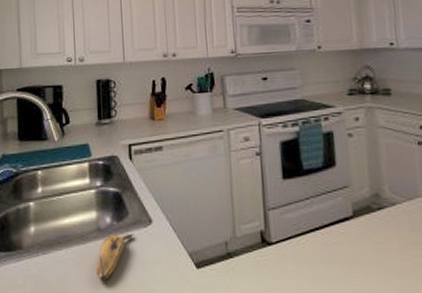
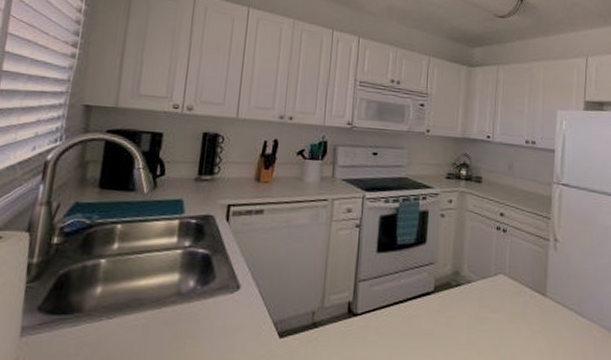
banana: present [96,233,134,281] -> none [168,299,219,350]

